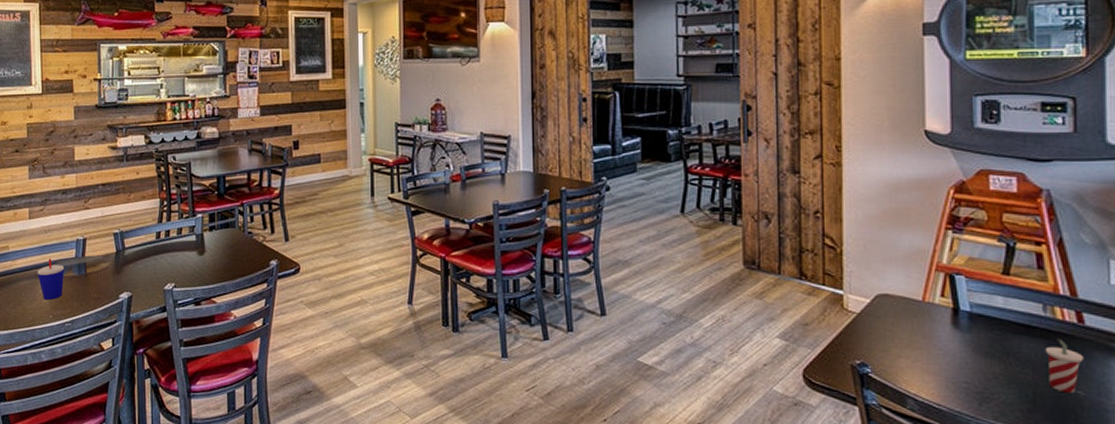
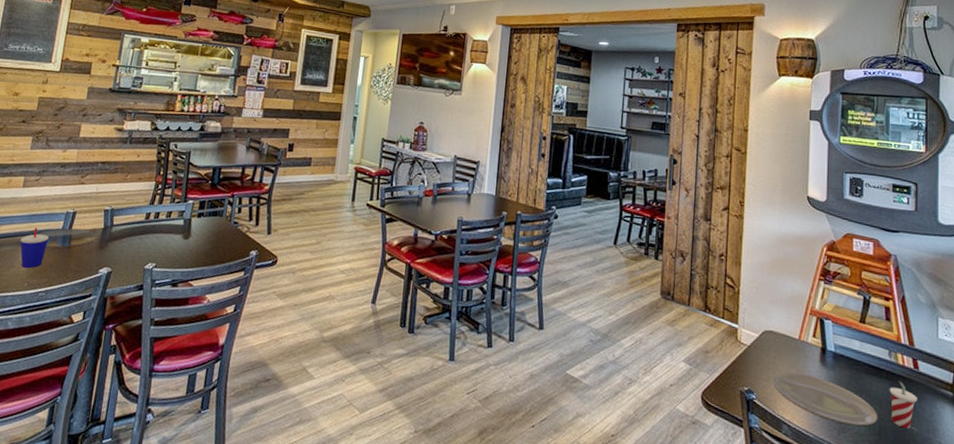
plate: none [891,339,1032,395] -> present [773,372,878,427]

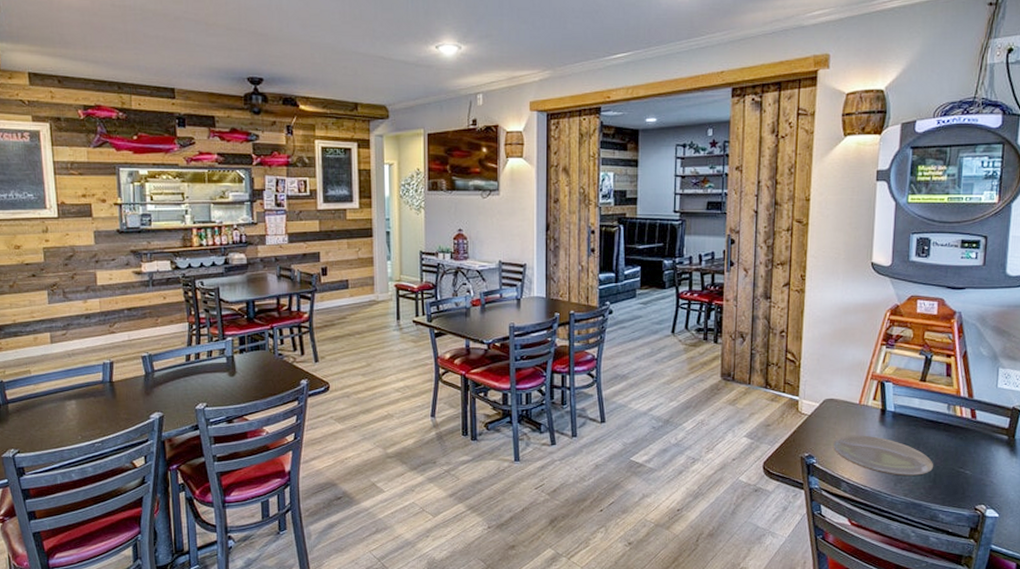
beverage cup: present [20,227,49,268] -> none [62,382,92,421]
plate: present [37,228,99,249] -> none [78,378,143,401]
beverage cup: present [889,381,917,429] -> none [946,431,973,473]

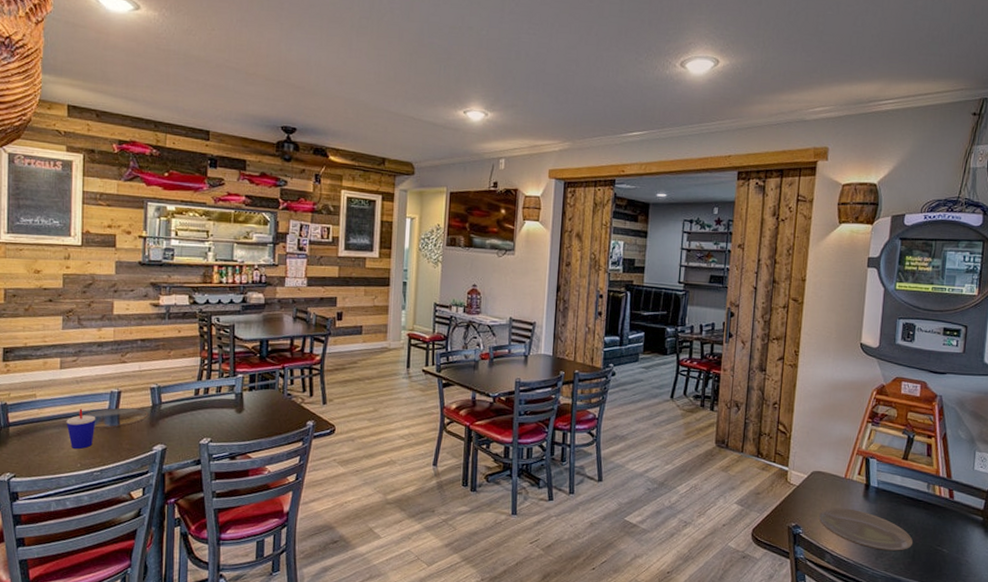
beverage cup: none [62,382,92,421] -> present [66,408,96,449]
plate: none [78,378,143,401] -> present [83,407,149,429]

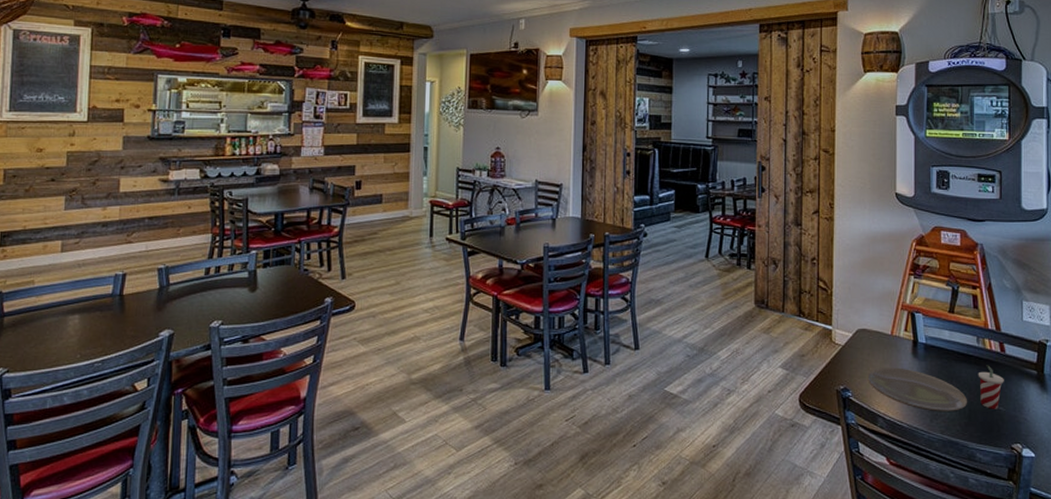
beverage cup: present [66,408,96,449] -> none [66,294,99,338]
plate: present [83,407,149,429] -> none [84,291,155,316]
beverage cup: none [925,510,950,551] -> present [978,365,1004,409]

